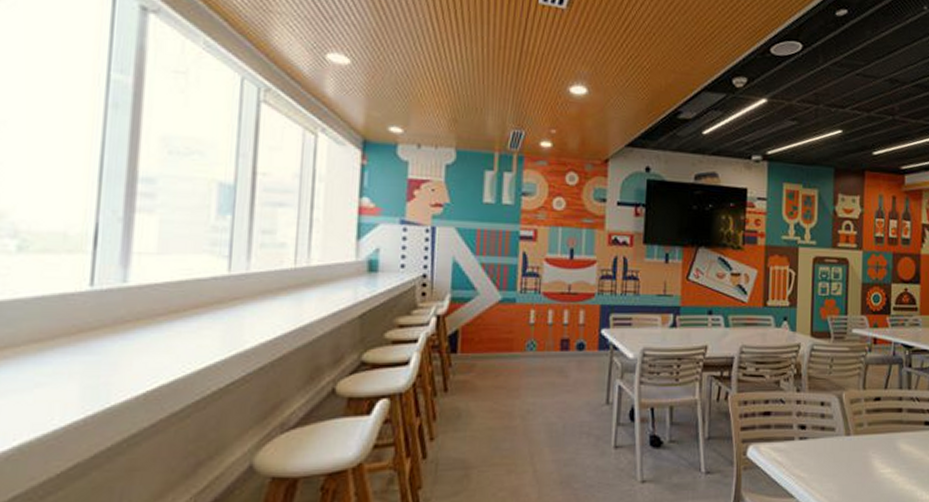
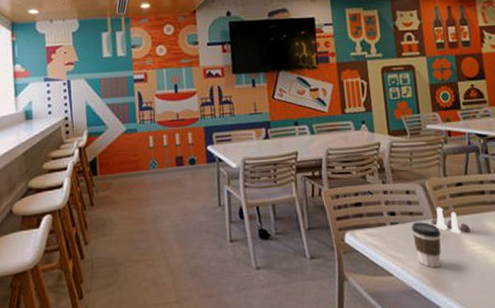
coffee cup: none [821,438,852,491] -> present [412,221,442,268]
salt and pepper shaker set: none [842,423,882,455] -> present [431,207,470,234]

